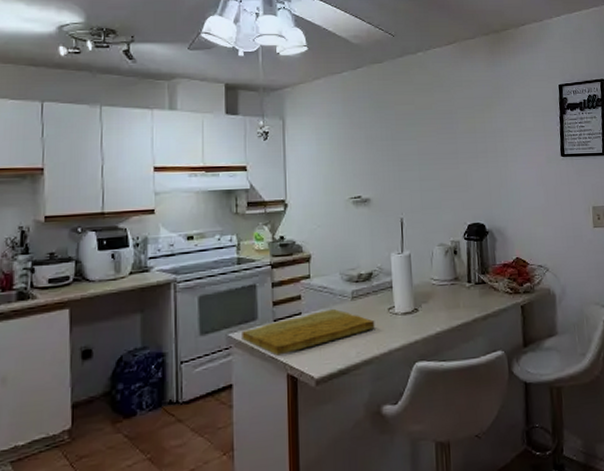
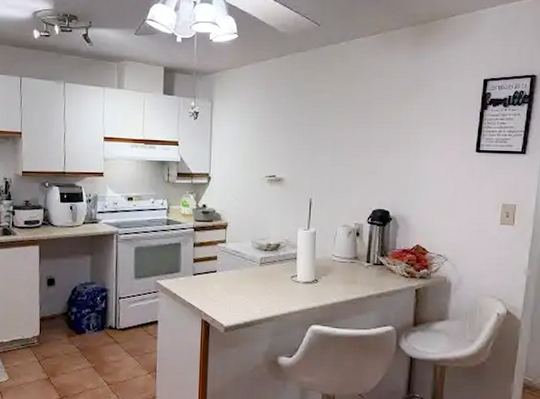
cutting board: present [242,308,375,356] -> none [167,270,279,303]

